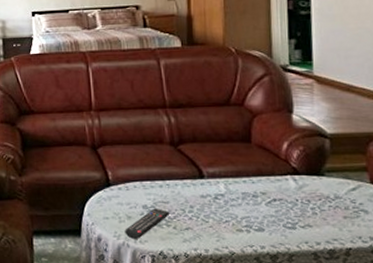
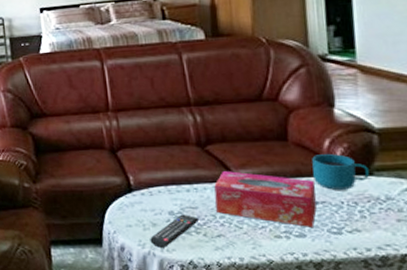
tissue box: none [184,169,275,222] -> present [214,171,317,227]
cup: none [272,155,321,189] -> present [312,153,369,190]

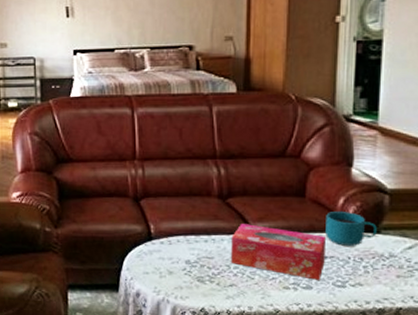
remote control: present [150,214,200,248] -> none [165,263,214,295]

